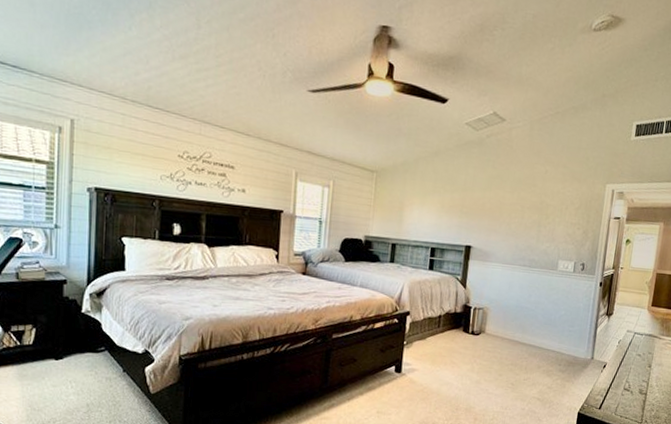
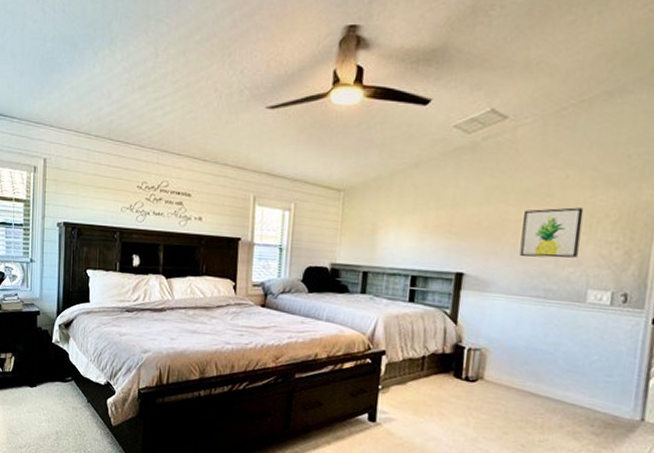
wall art: none [512,196,557,235] -> present [519,207,584,258]

